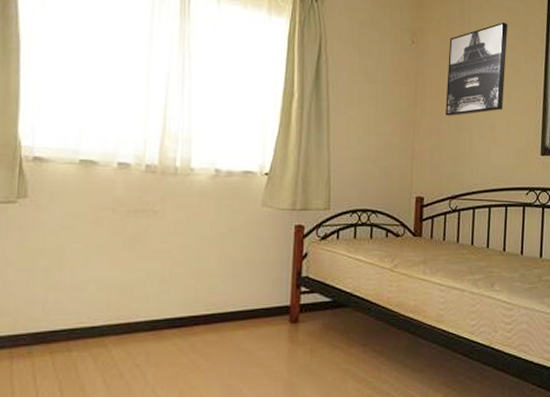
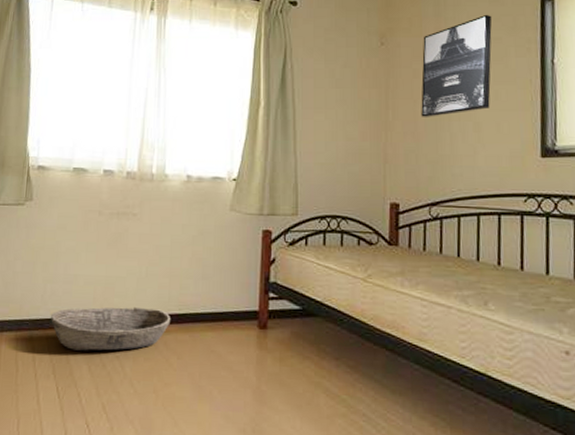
basket: none [55,310,197,363] -> present [51,306,170,351]

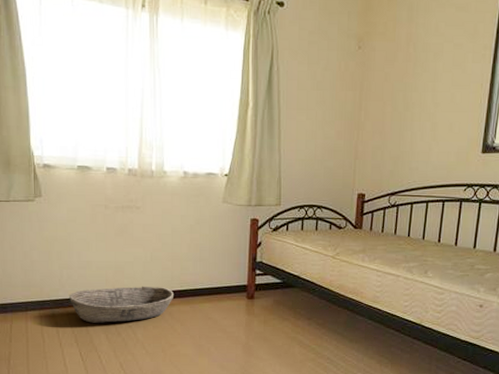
wall art: present [421,15,492,117] -> none [389,21,457,118]

